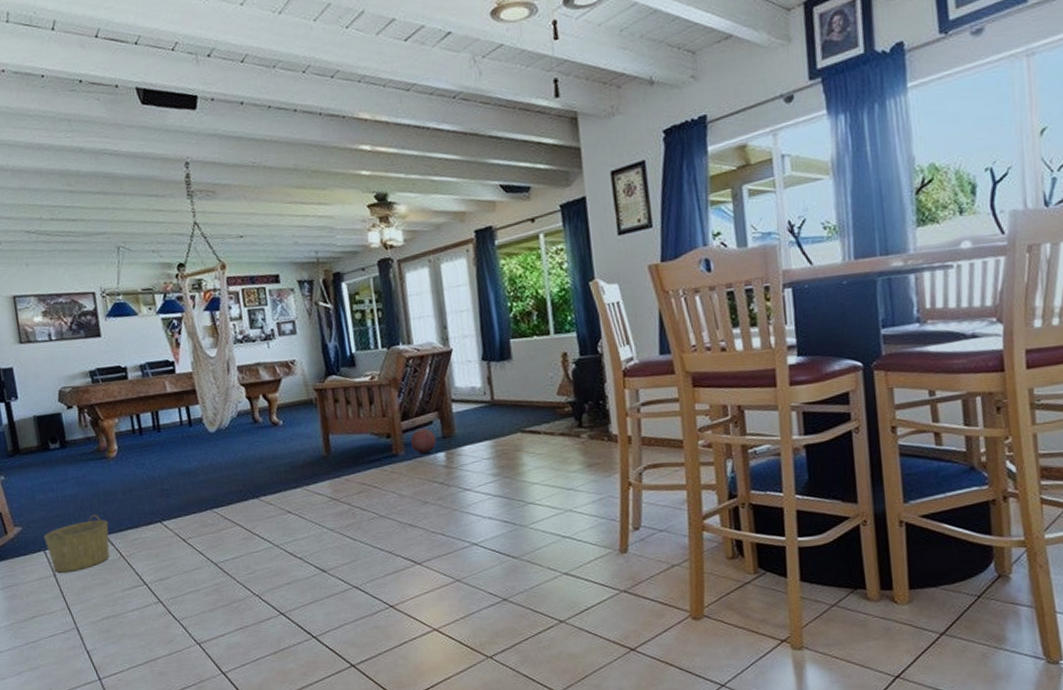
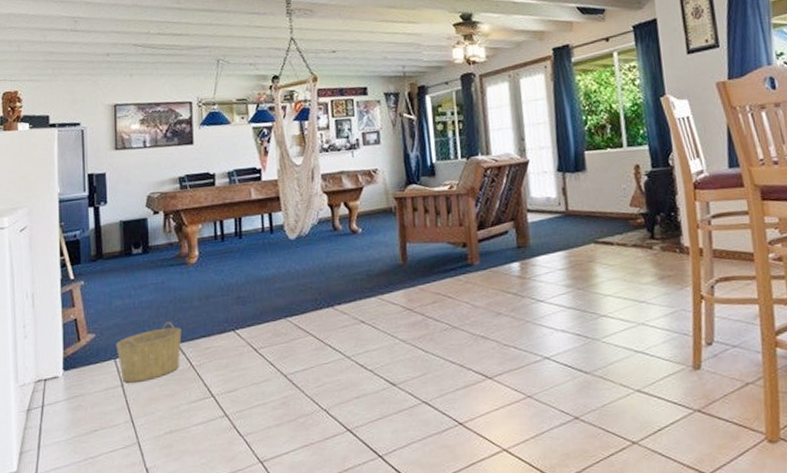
ball: present [410,428,436,455] -> none [485,237,511,264]

